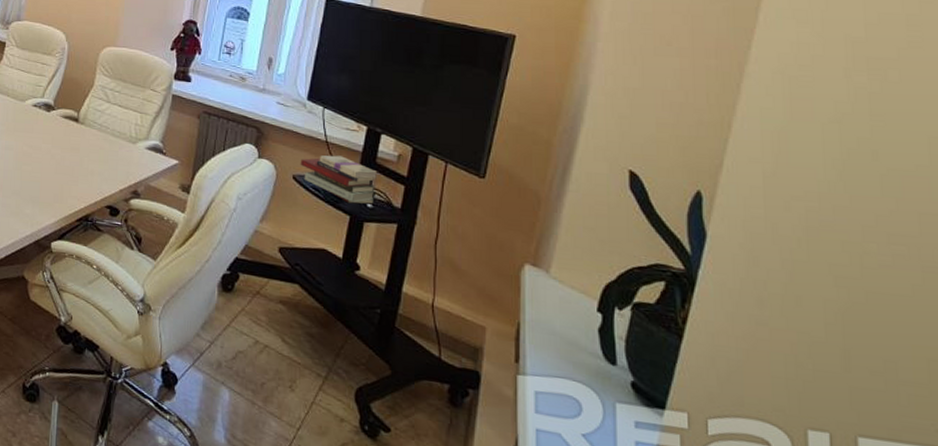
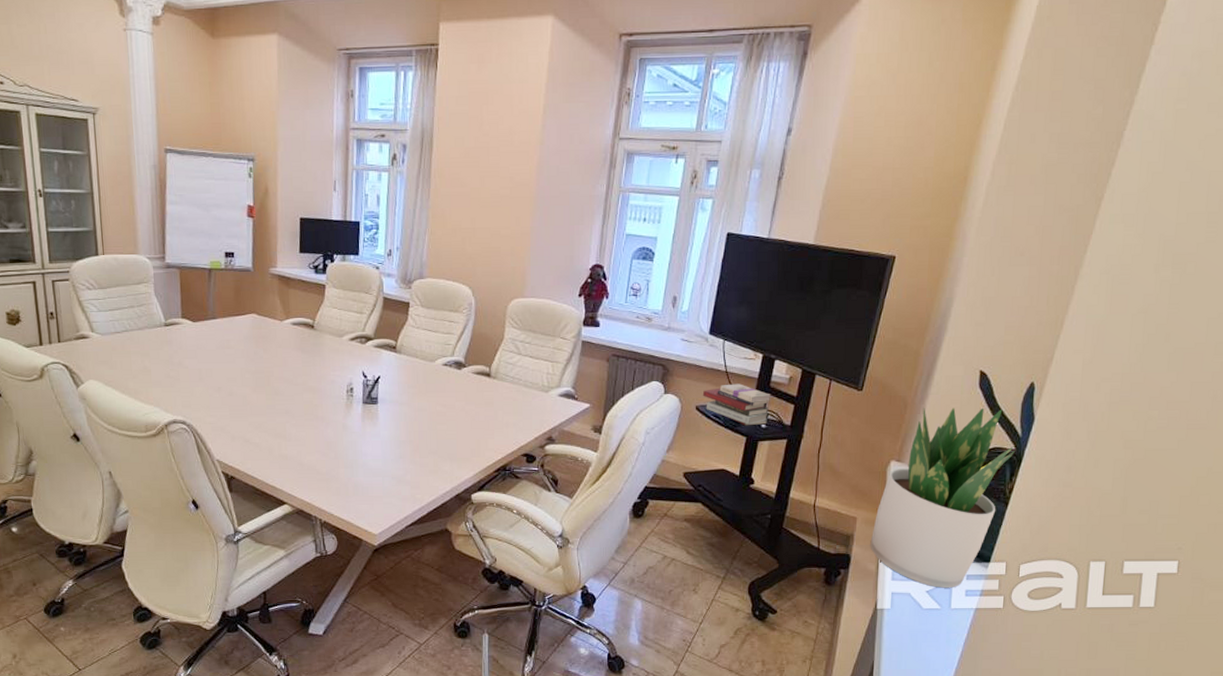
planter: none [504,206,685,436] -> present [870,407,1015,588]

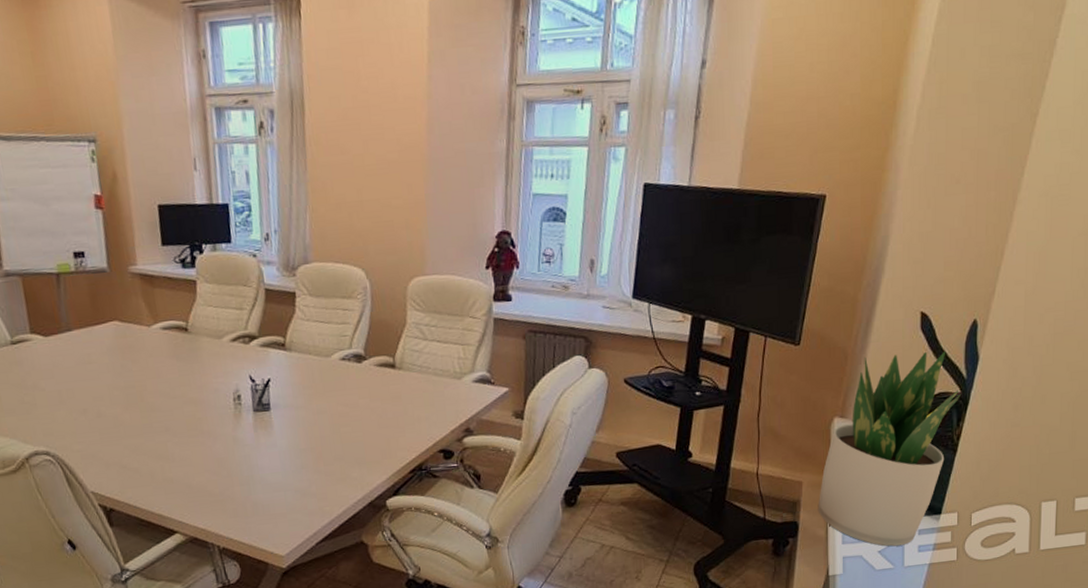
books: present [702,383,772,426] -> none [630,349,704,396]

